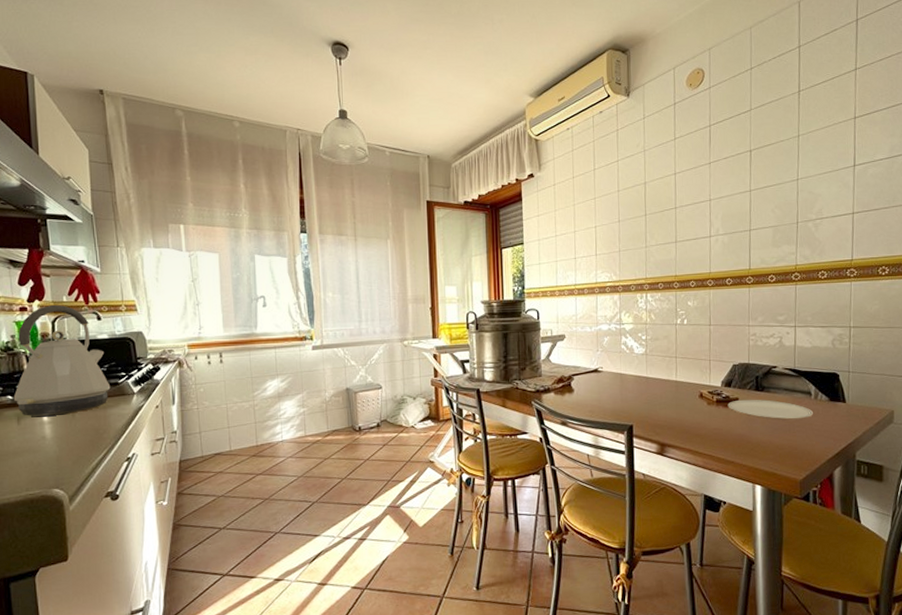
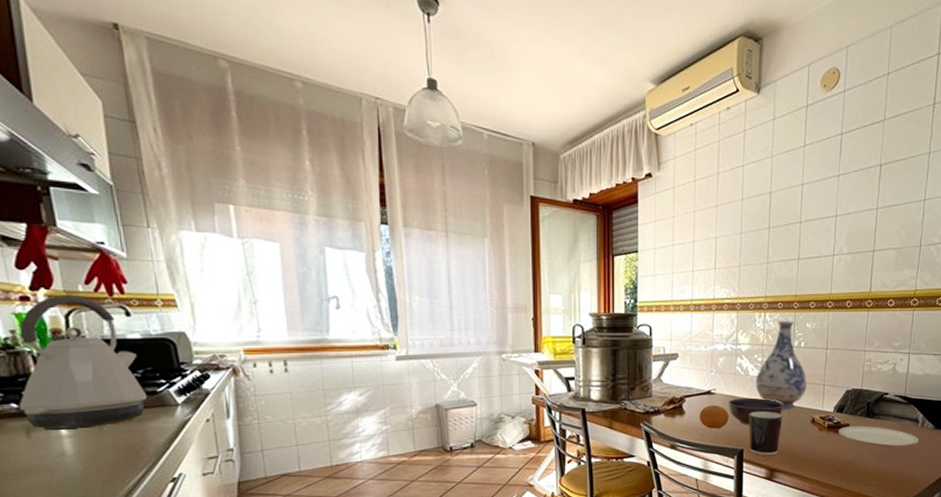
fruit: none [587,383,617,405] -> present [699,405,729,429]
bowl: none [615,374,671,402] -> present [728,397,784,426]
mug: none [636,387,670,431] -> present [749,411,783,456]
vase: none [641,300,692,385] -> present [755,321,807,409]

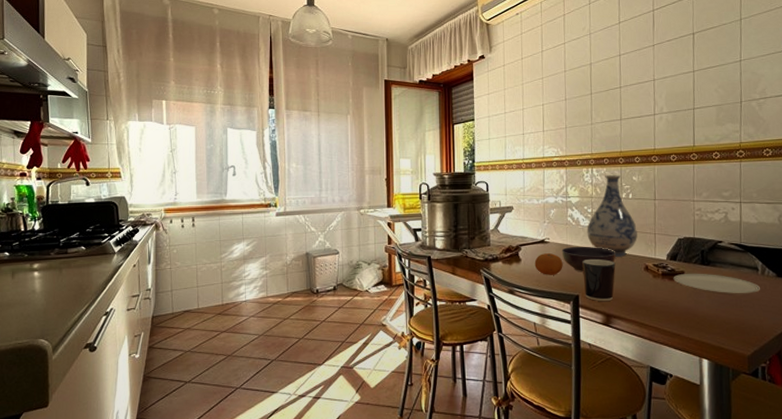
kettle: present [18,296,148,430] -> none [9,171,95,273]

